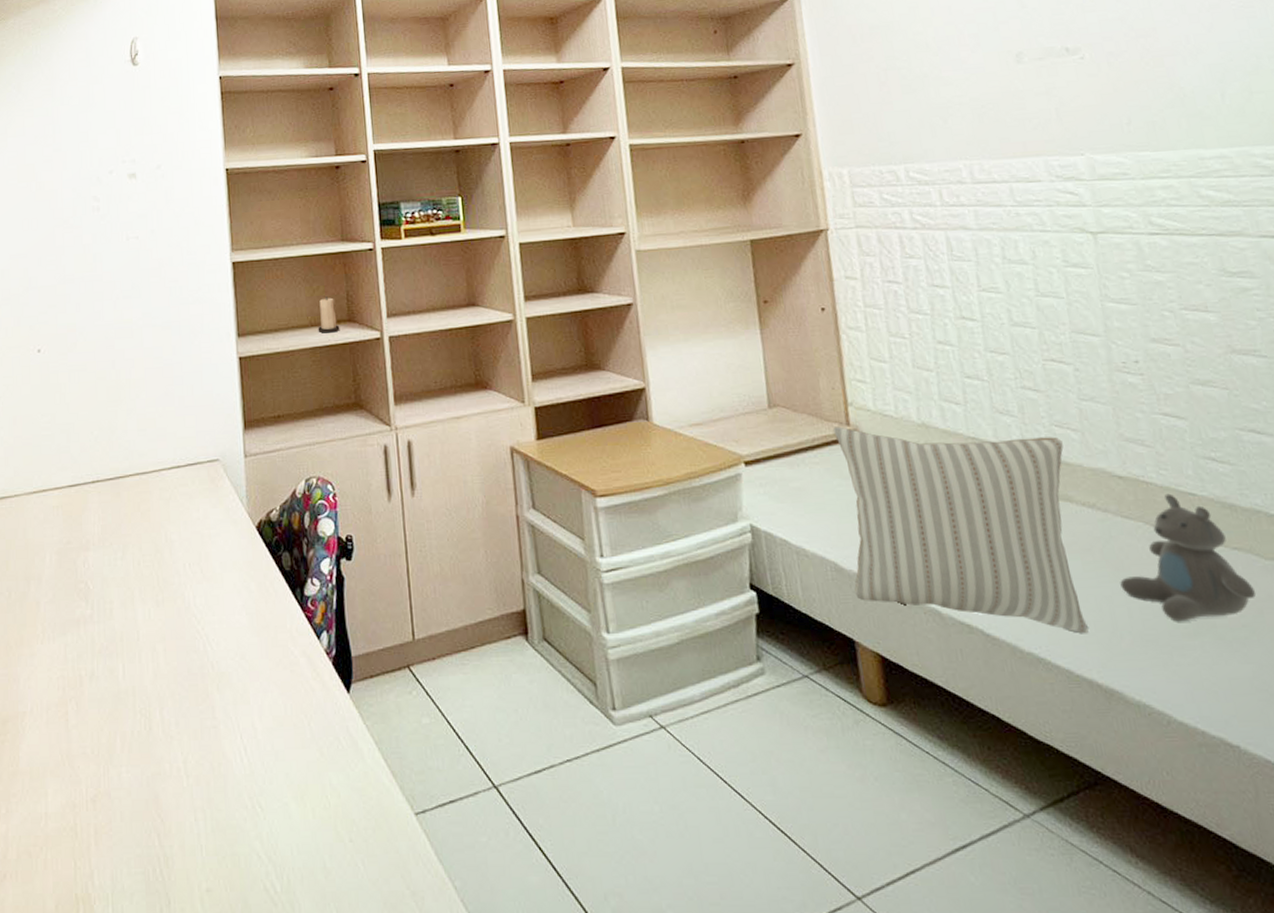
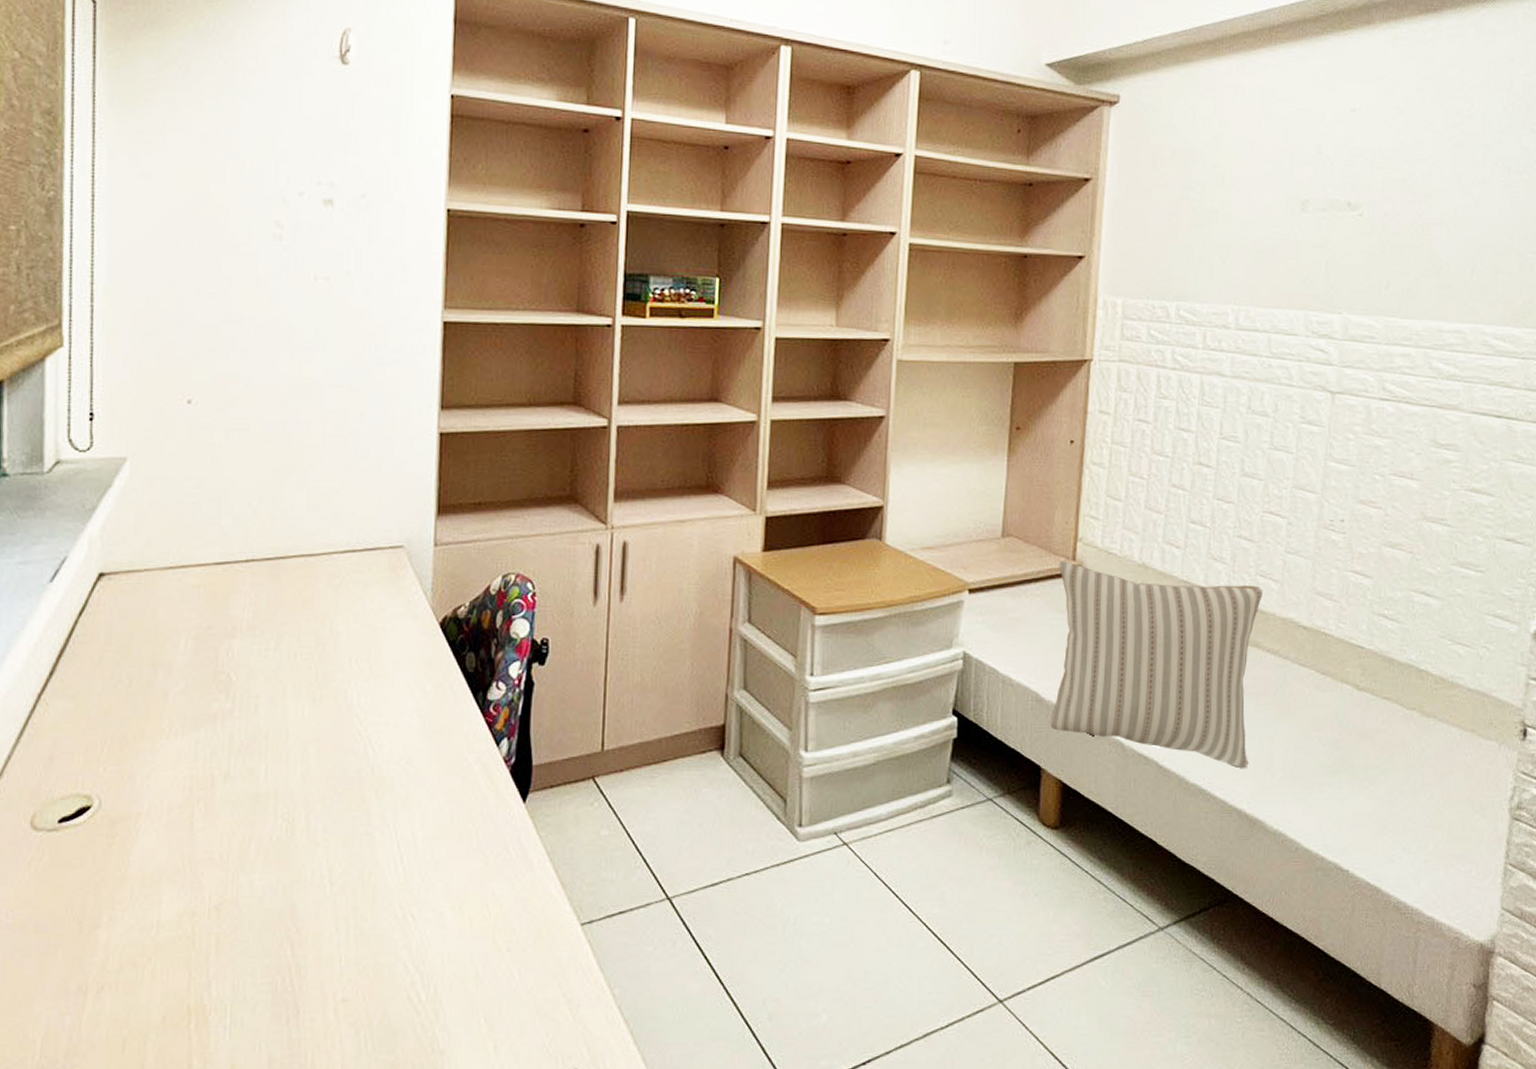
candle: present [318,296,340,333] -> none [536,374,563,416]
stuffed animal: present [1120,493,1256,622] -> none [1284,645,1393,761]

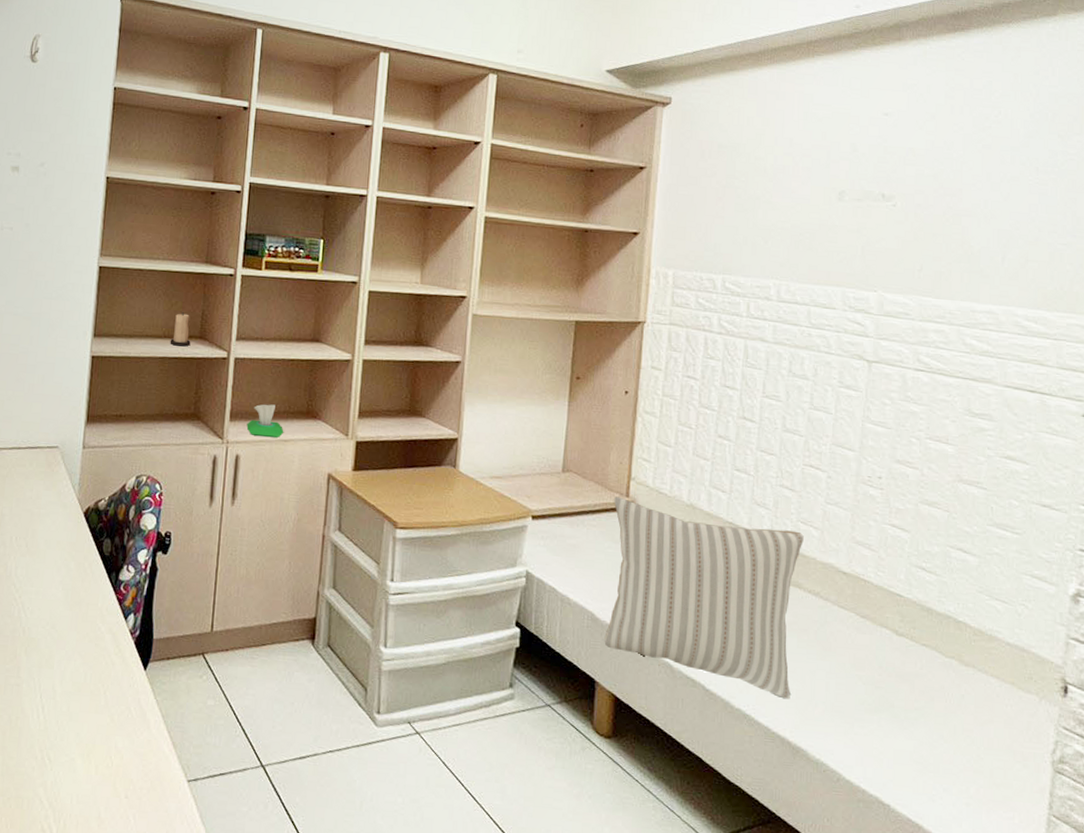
candle: none [536,374,563,416] -> present [170,312,191,347]
wet wipes pack: none [634,479,680,518] -> present [246,404,284,437]

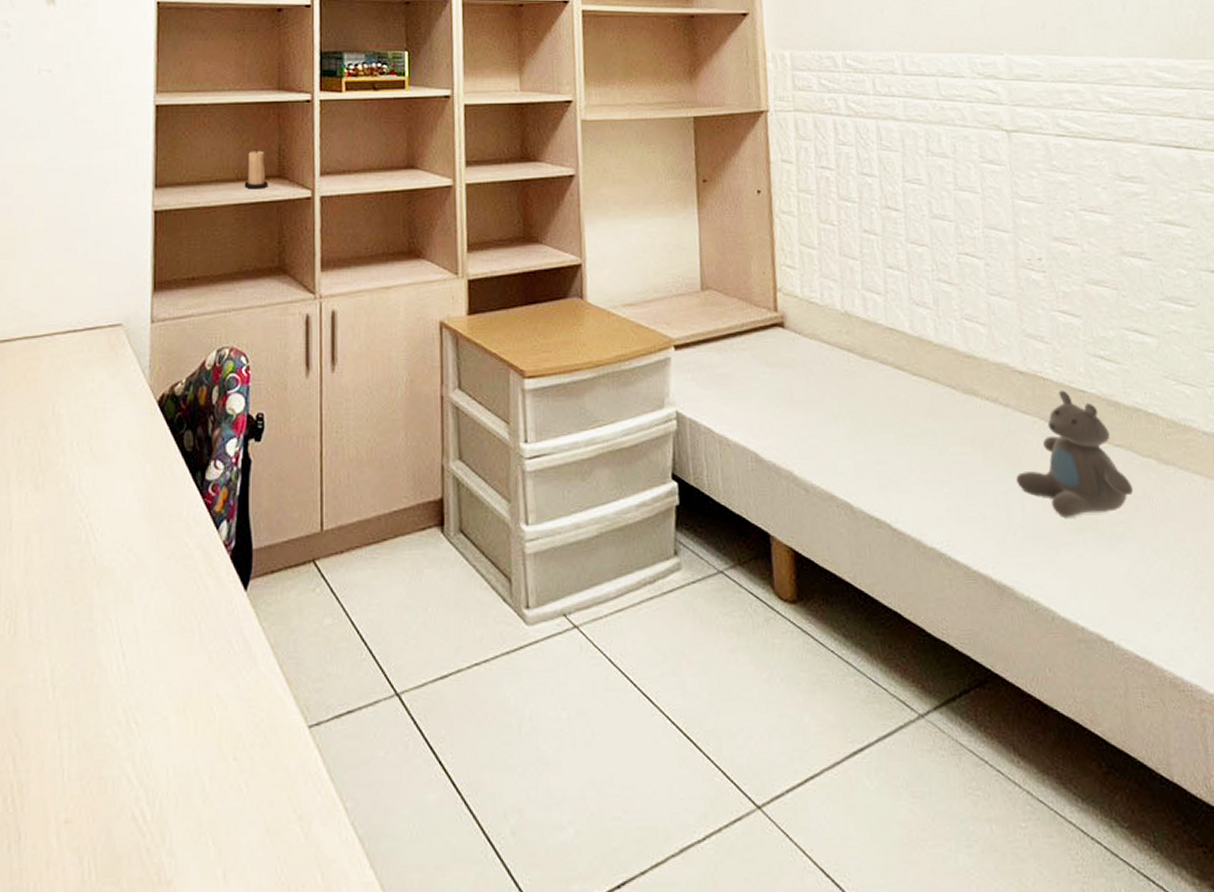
wet wipes pack: present [246,404,284,437] -> none [341,246,385,285]
pillow: present [604,496,804,700] -> none [762,312,986,529]
stuffed animal: none [825,592,932,700] -> present [1016,390,1134,518]

